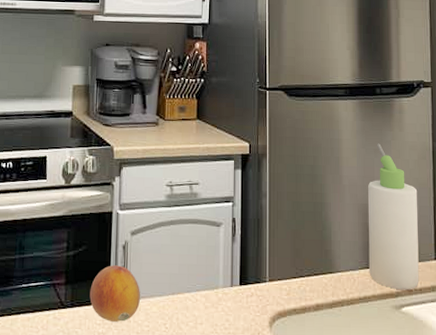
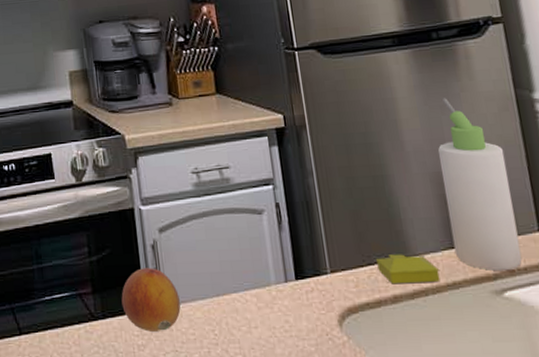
sponge: none [296,269,366,299] -> present [363,254,456,288]

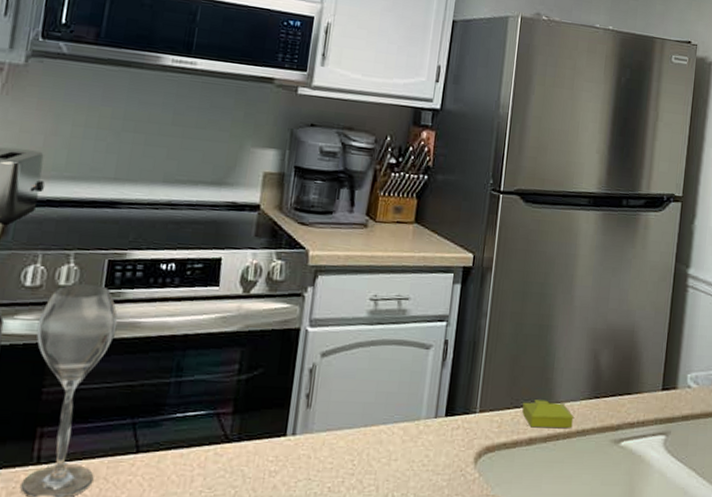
fruit: present [121,268,181,332] -> none [262,392,326,458]
bottle: present [438,98,522,270] -> none [590,261,653,422]

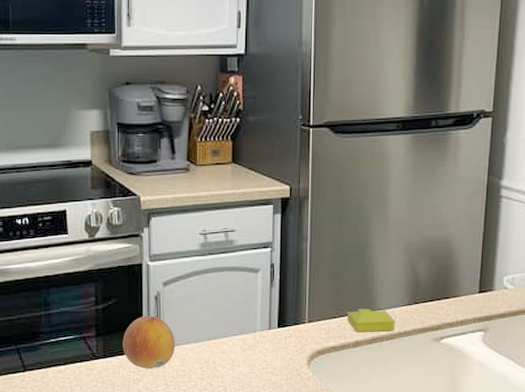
fruit: none [262,392,326,458] -> present [122,316,175,369]

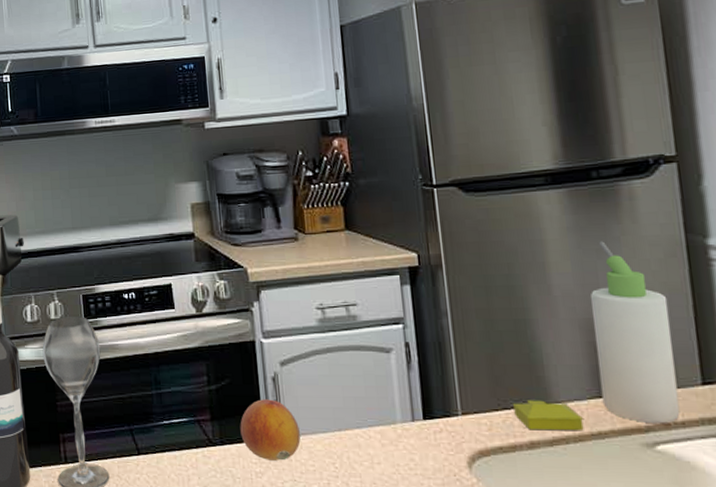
bottle: none [411,180,467,323] -> present [590,241,680,423]

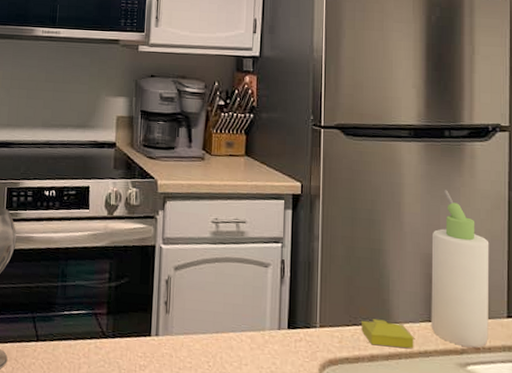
fruit: present [240,399,301,461] -> none [131,299,183,356]

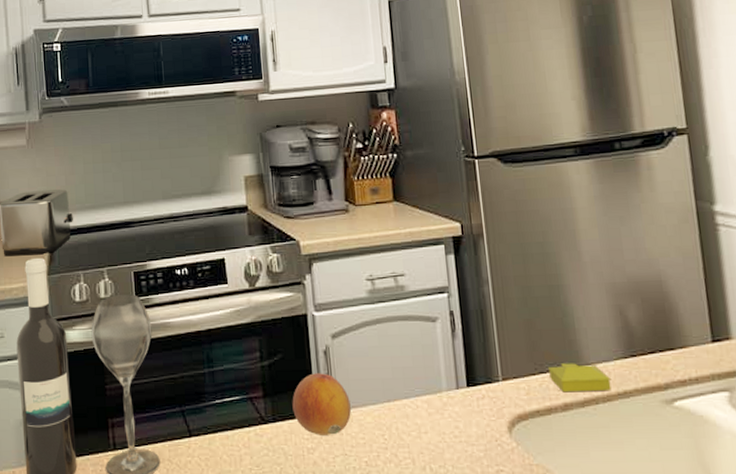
fruit: none [131,299,183,356] -> present [292,373,351,435]
bottle: present [431,190,490,348] -> none [615,209,694,380]

